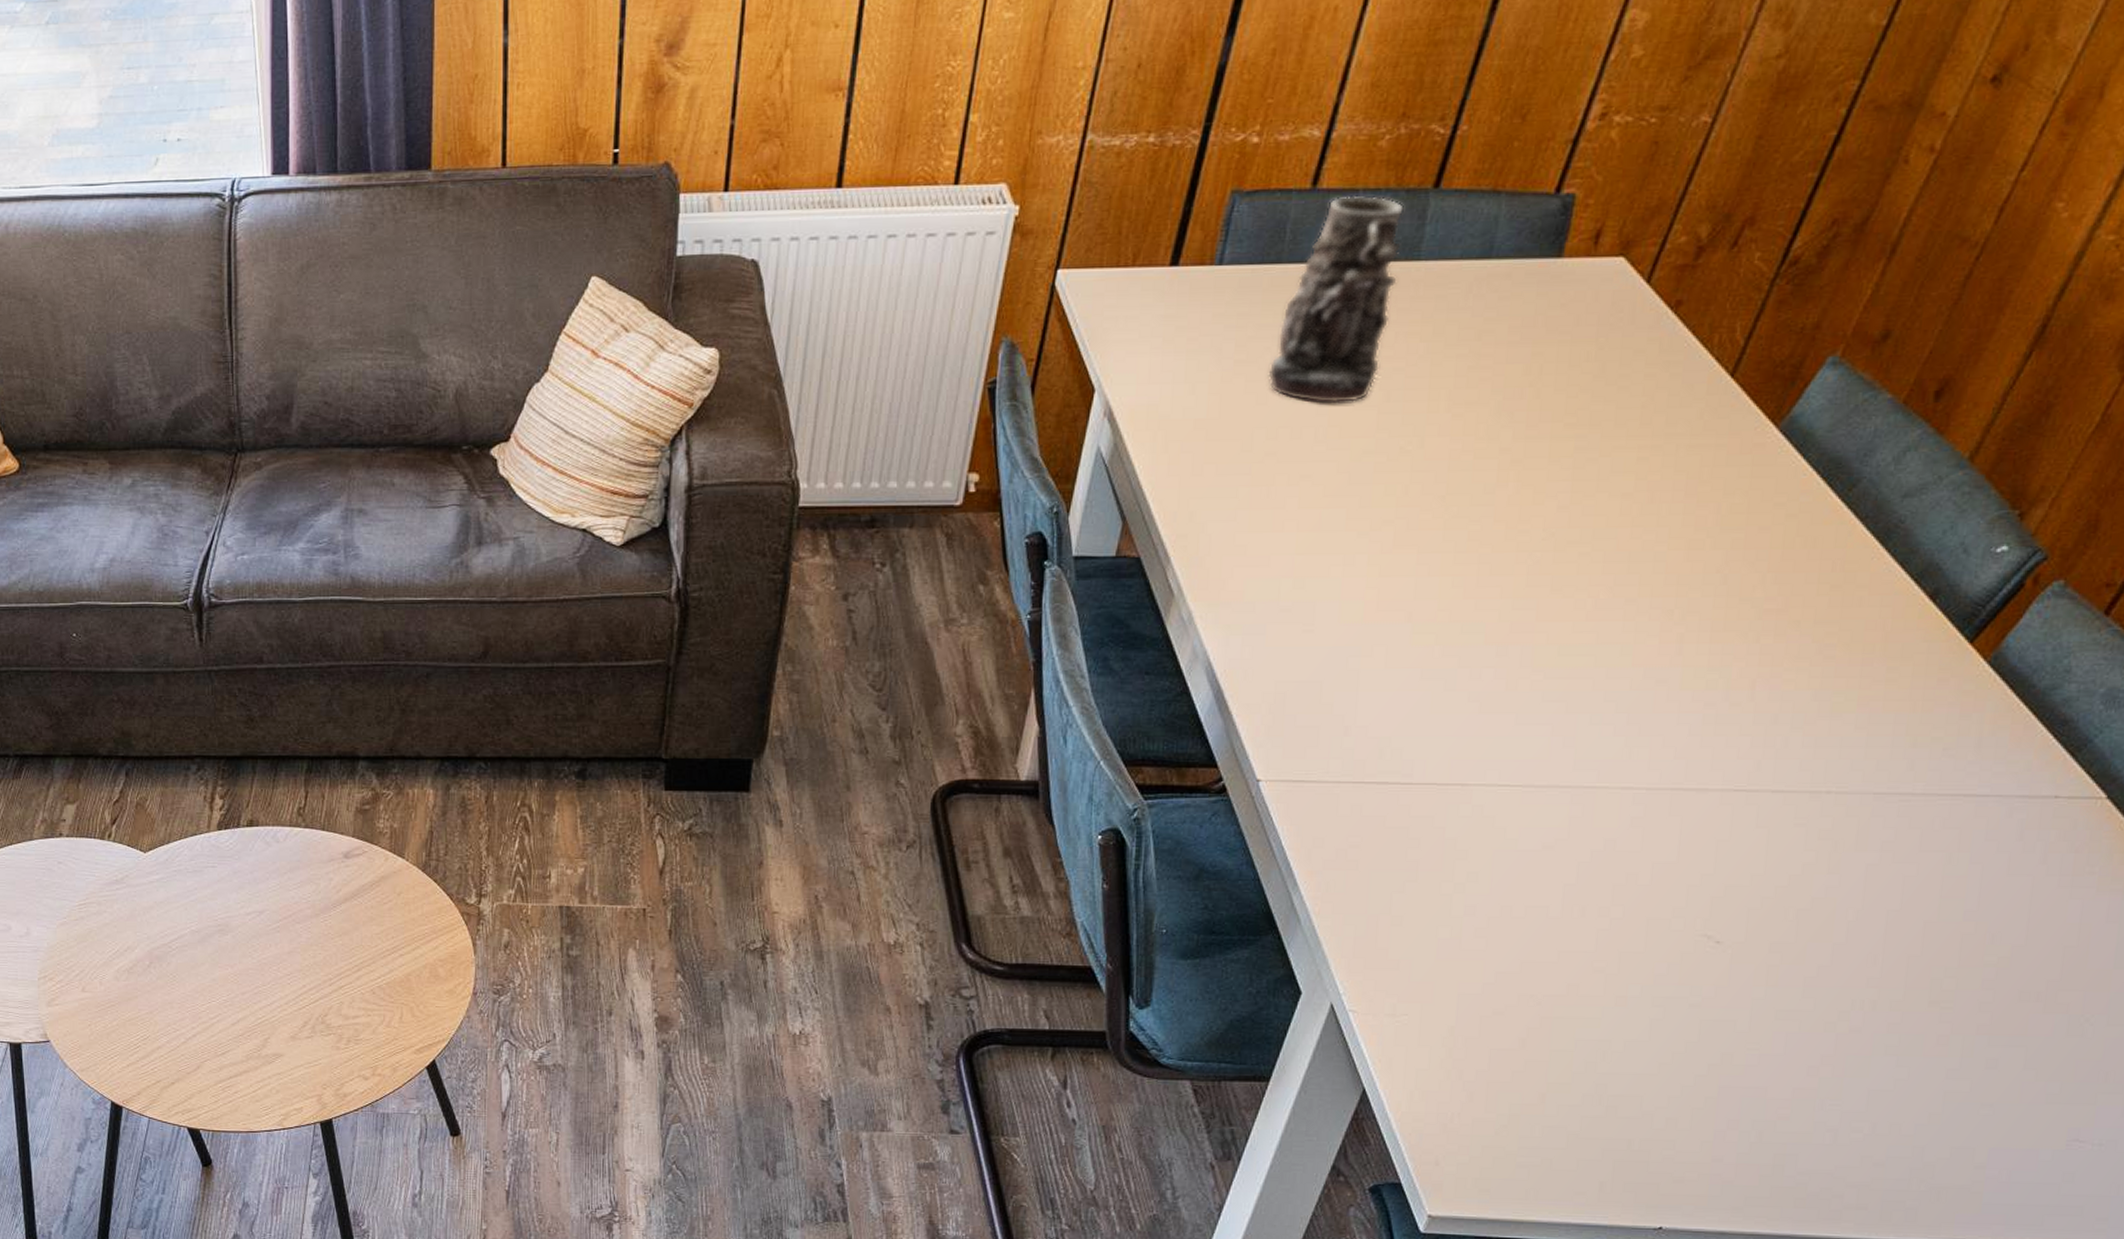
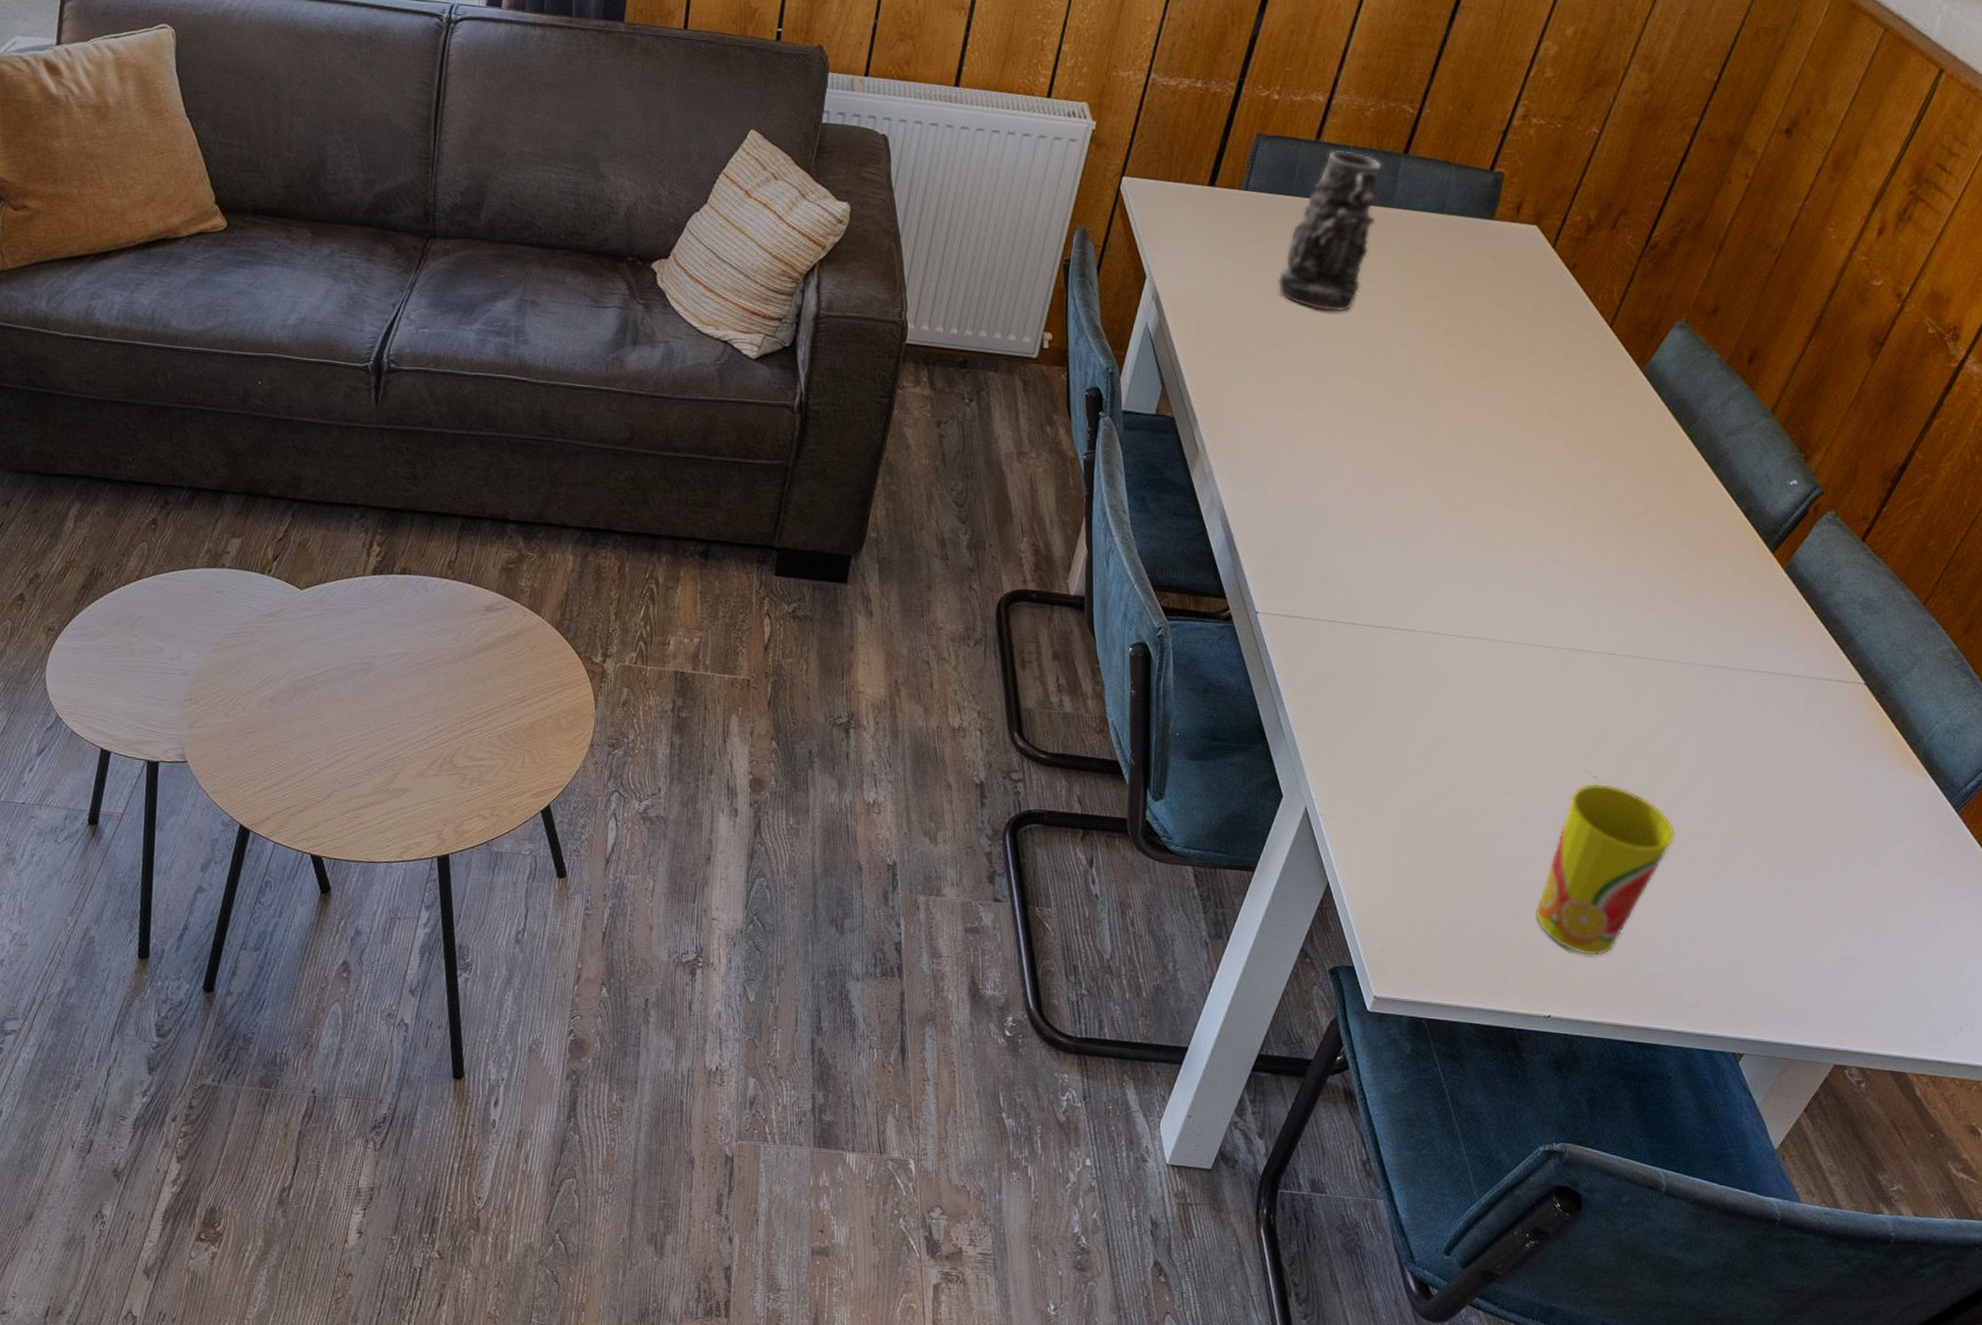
cup: none [1639,950,1831,1155] -> present [1535,783,1675,956]

